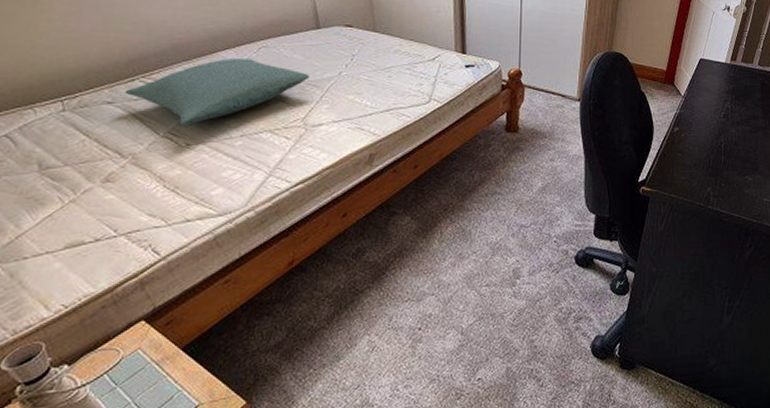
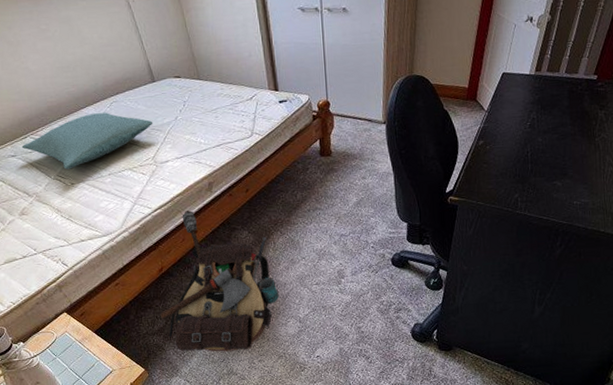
backpack: none [281,188,439,376] -> present [160,210,279,352]

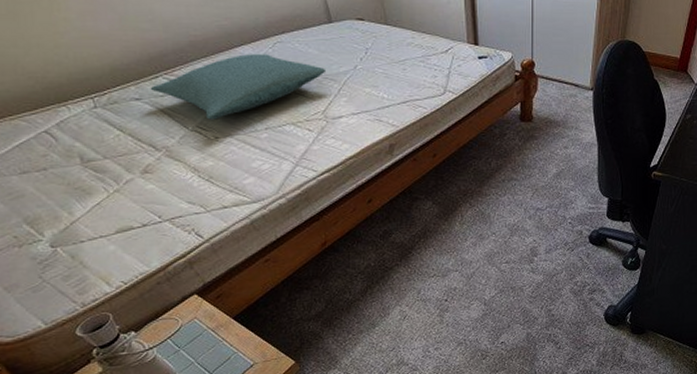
backpack: present [160,210,279,352] -> none [320,176,462,340]

